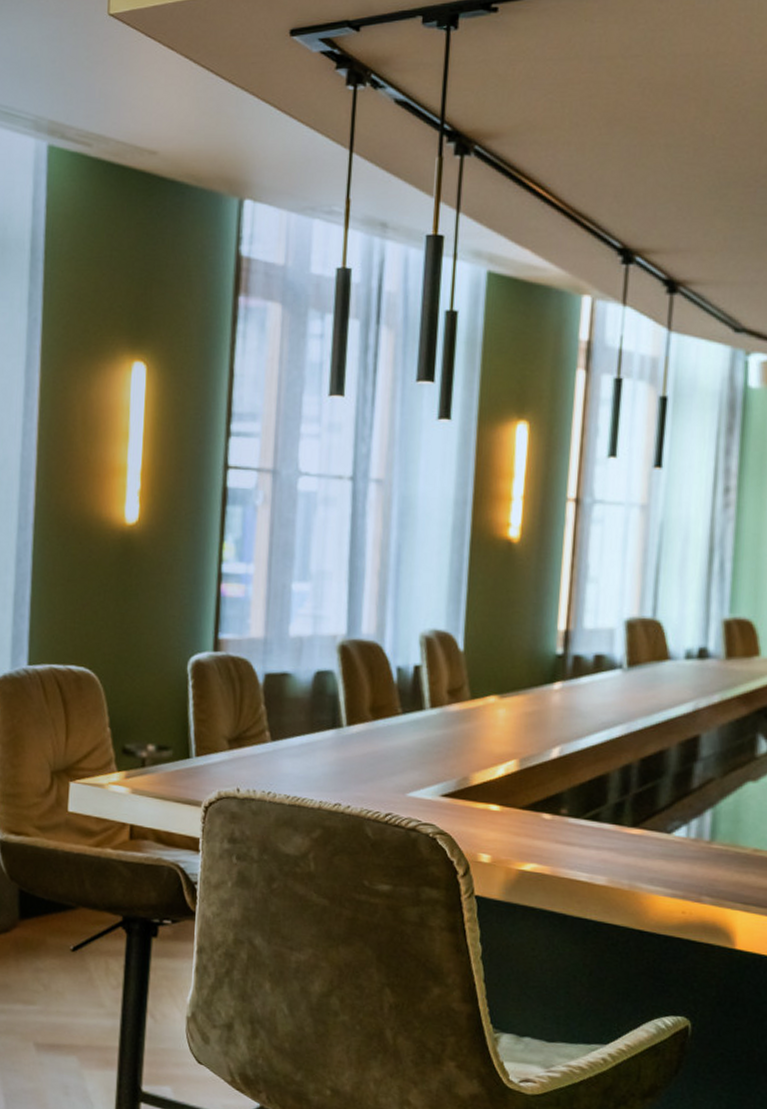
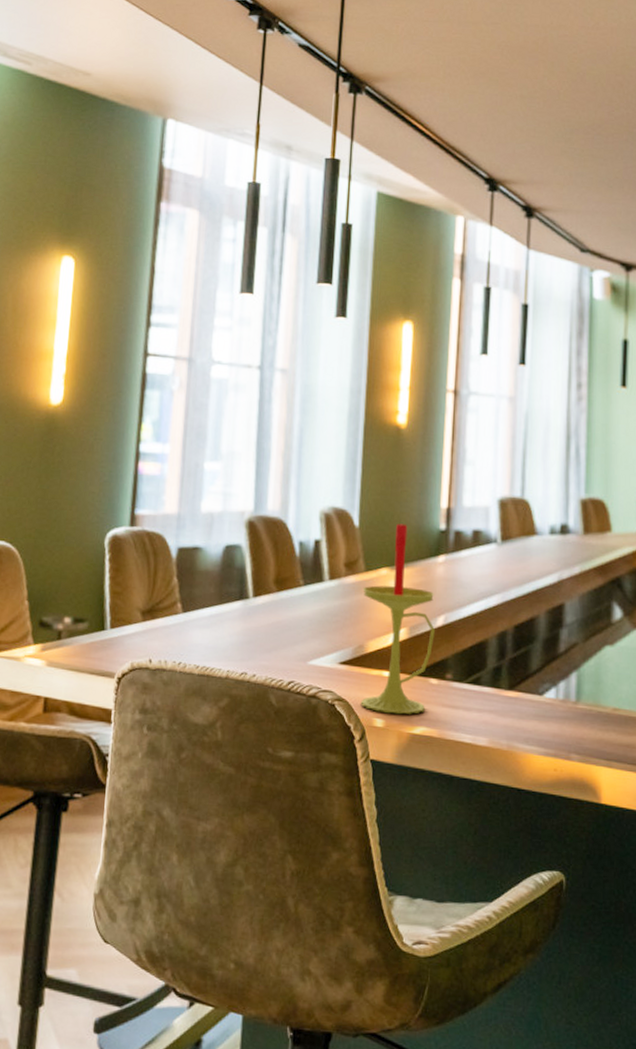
candle: none [464,647,550,850] -> present [360,523,435,715]

